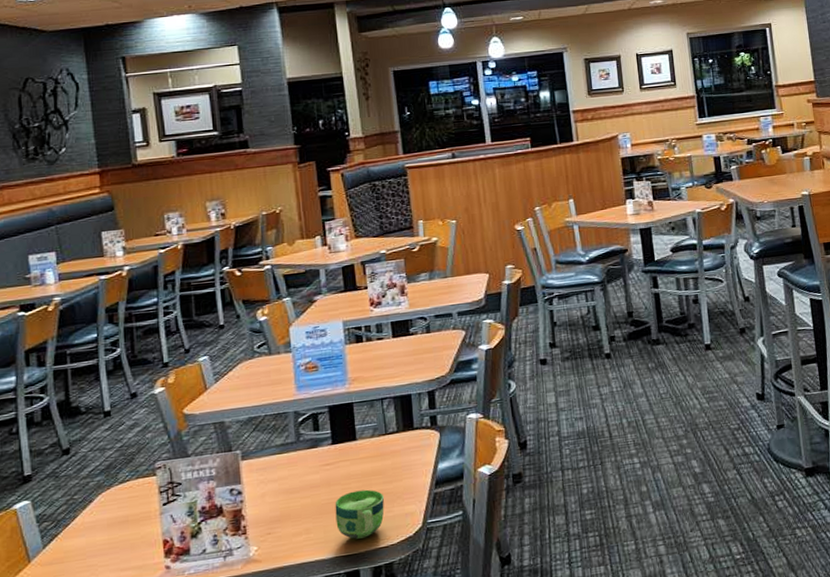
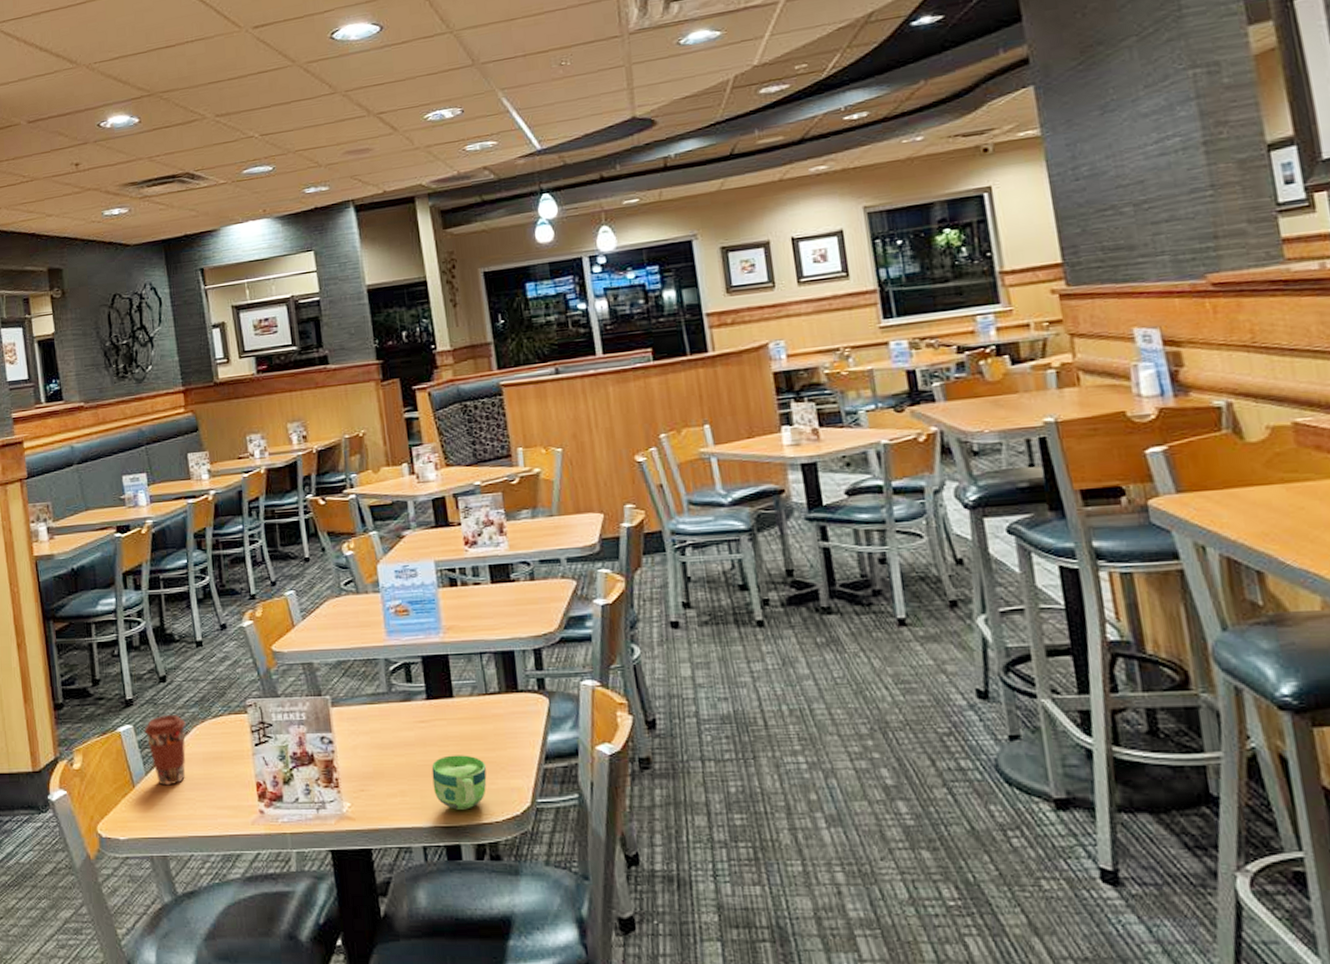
coffee cup: none [43,485,90,557] -> present [144,715,186,786]

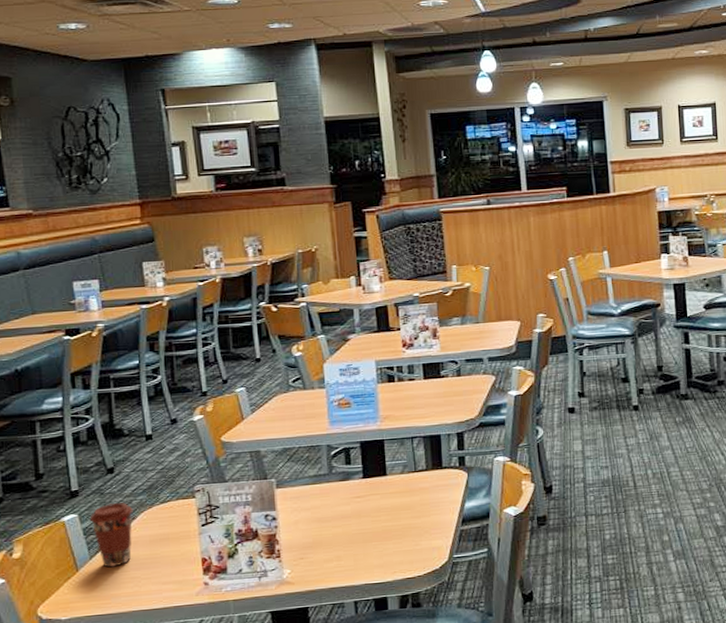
cup: present [431,755,487,810] -> none [365,523,412,569]

